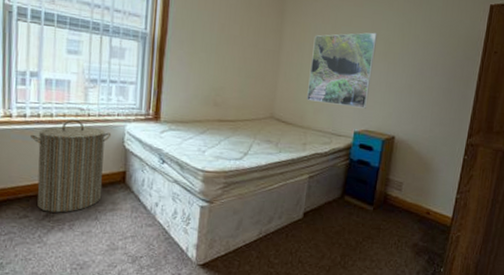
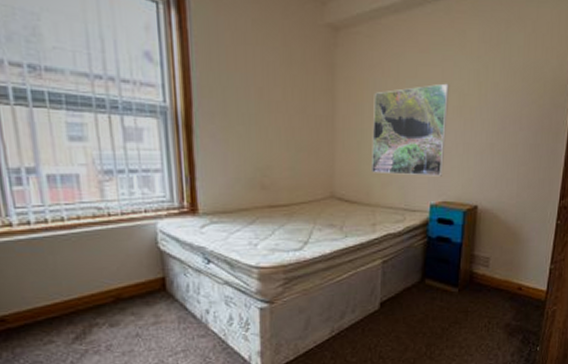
laundry hamper: present [31,119,112,213] -> none [40,221,141,334]

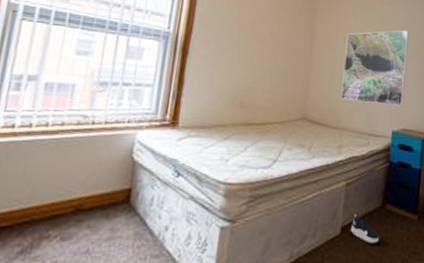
shoe: none [389,289,421,316] -> present [350,214,381,244]

